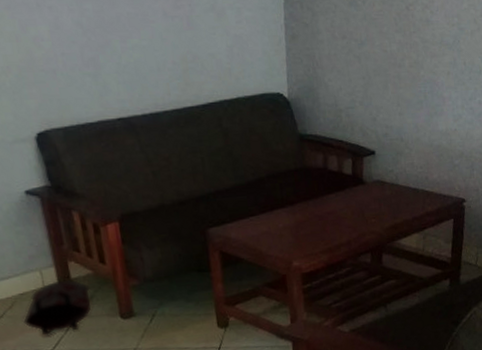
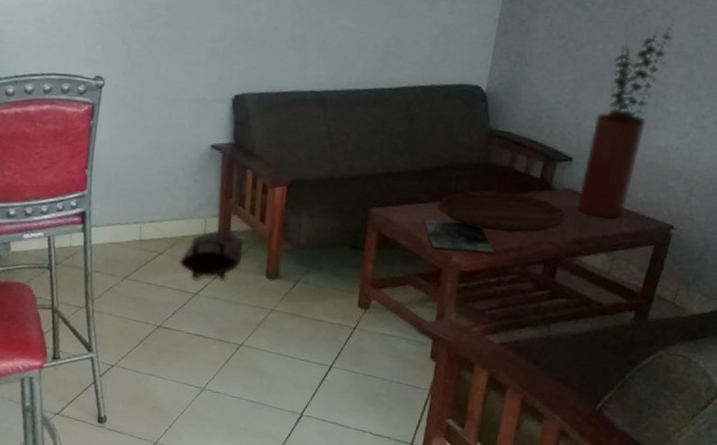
magazine: none [259,227,328,257] -> present [423,219,495,254]
tray: none [268,191,380,231] -> present [437,190,565,233]
vase: none [386,15,434,203] -> present [577,23,673,220]

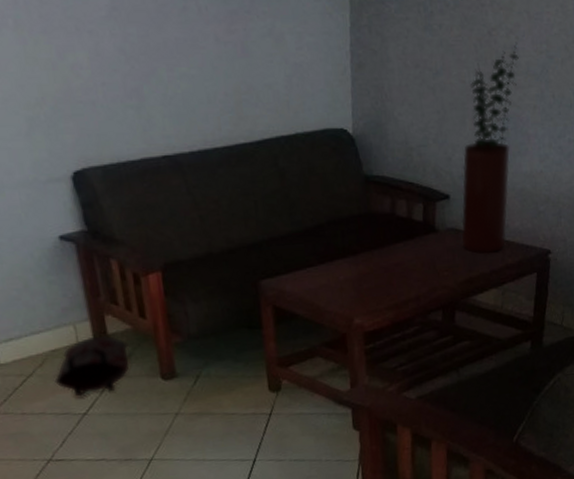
magazine: present [423,219,495,254] -> none [317,280,394,313]
tray: present [437,190,565,233] -> none [327,240,454,284]

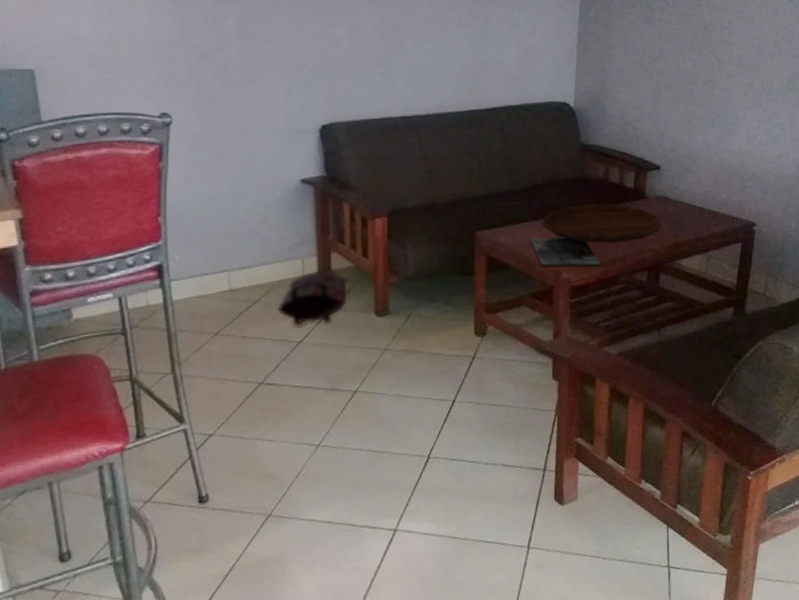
magazine: none [317,280,394,313] -> present [529,238,601,266]
tray: none [327,240,454,284] -> present [541,204,661,243]
vase: present [461,41,519,255] -> none [669,37,731,222]

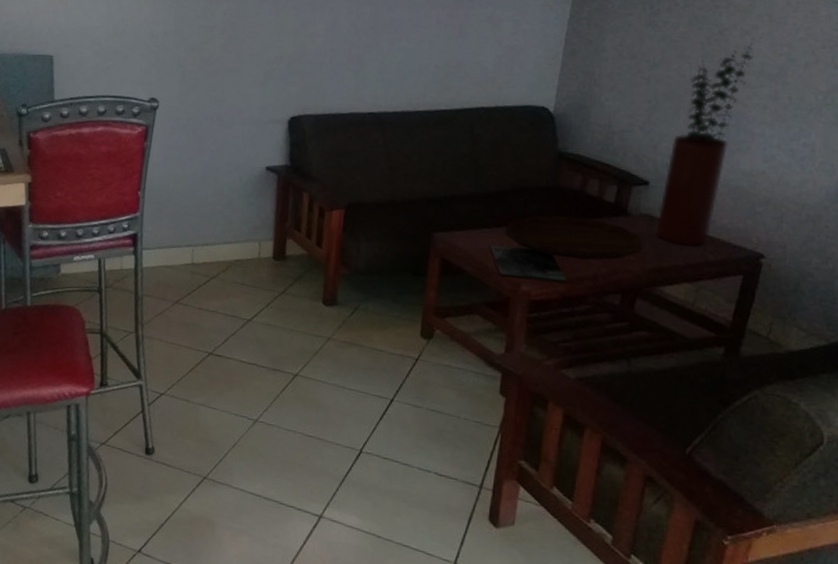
bag: present [277,270,349,324] -> none [232,254,301,305]
vase: none [669,37,731,222] -> present [655,42,753,247]

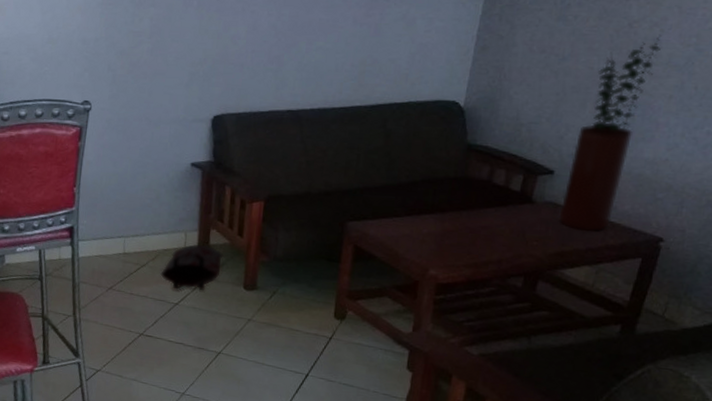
bag: none [232,254,301,305] -> present [160,243,224,290]
magazine: present [489,245,568,282] -> none [399,233,473,266]
tray: present [503,215,644,260] -> none [413,204,547,246]

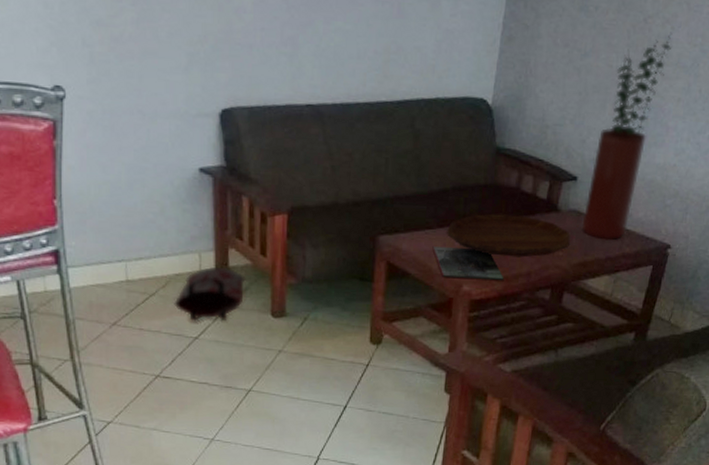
magazine: none [399,233,473,266] -> present [432,246,504,280]
tray: none [413,204,547,246] -> present [445,213,571,258]

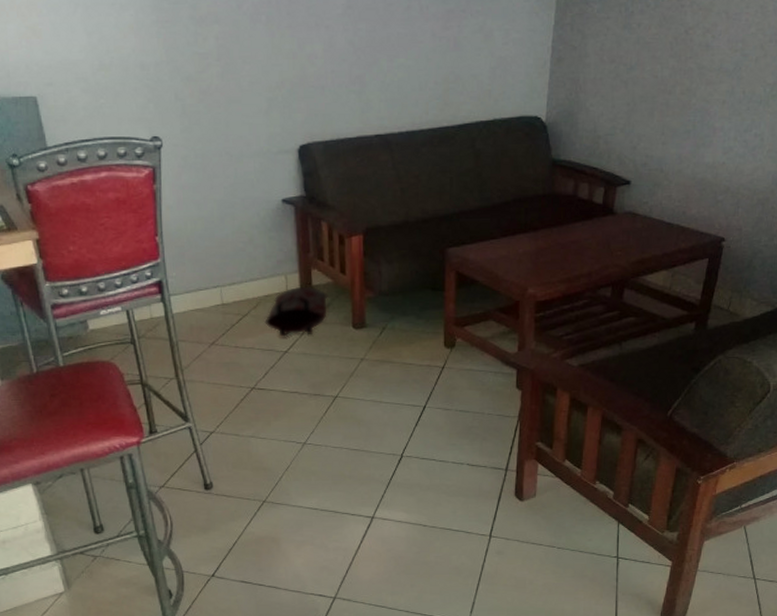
magazine: present [432,246,504,280] -> none [497,254,567,282]
tray: present [445,213,571,258] -> none [509,220,628,259]
vase: present [582,32,673,241] -> none [638,40,713,238]

